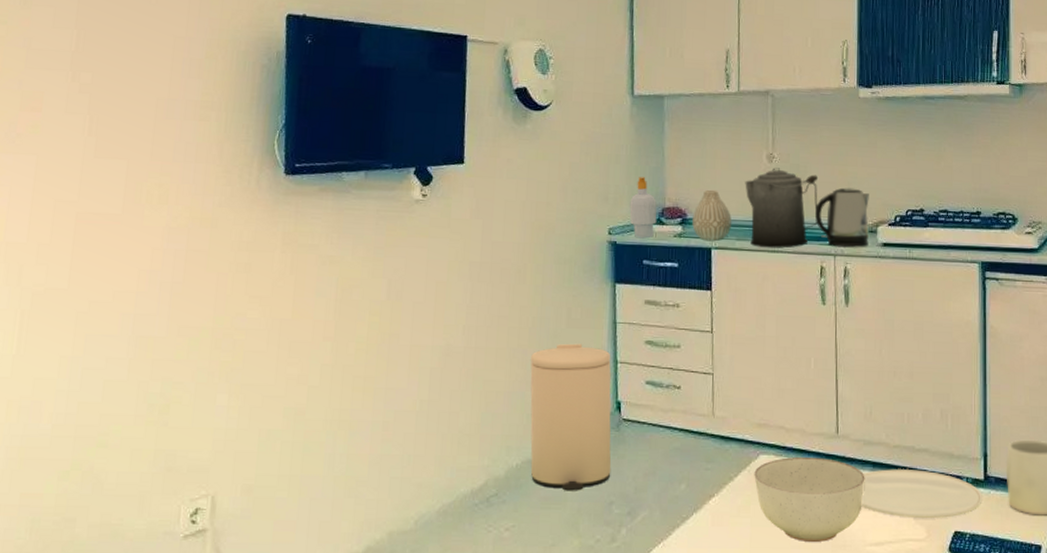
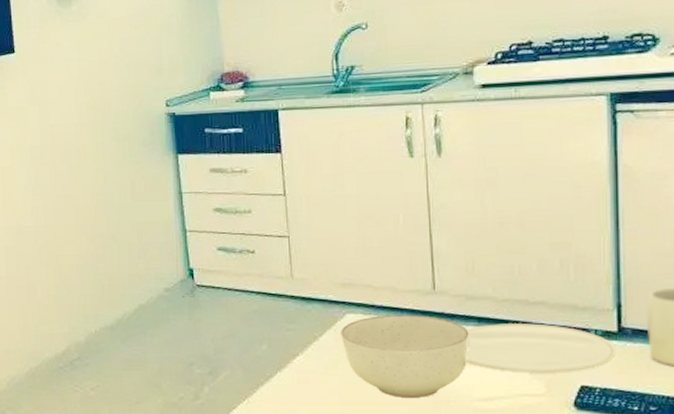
pedal bin: present [530,343,612,491] -> none [99,215,189,354]
soap bottle: present [629,177,657,239] -> none [186,44,216,107]
vase: present [692,189,733,242] -> none [255,48,300,103]
cooking pot: present [745,167,819,249] -> none [311,16,400,104]
kettle: present [814,187,869,249] -> none [395,27,463,95]

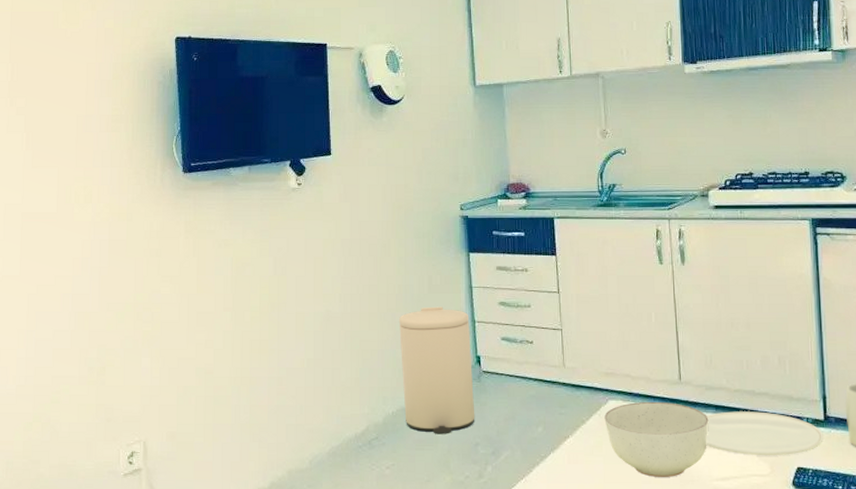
pedal bin: none [99,215,189,354] -> present [399,306,475,434]

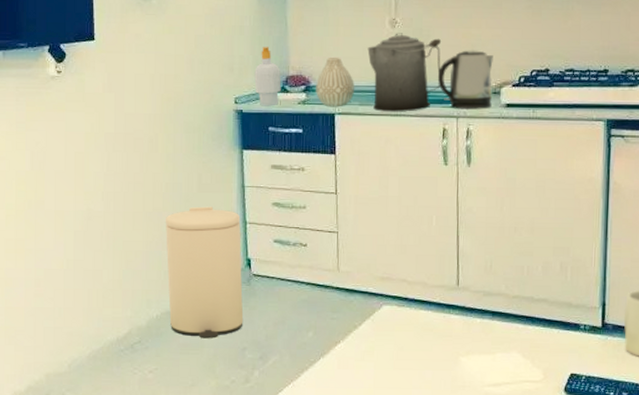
soap bottle: none [478,158,503,212] -> present [254,47,281,107]
vase: none [535,165,572,212] -> present [316,57,355,107]
cooking pot: none [581,142,651,215] -> present [367,33,442,112]
bowl: present [604,401,709,477] -> none [377,307,485,383]
kettle: none [648,157,701,213] -> present [437,50,493,111]
plate: present [706,411,823,456] -> none [480,317,599,363]

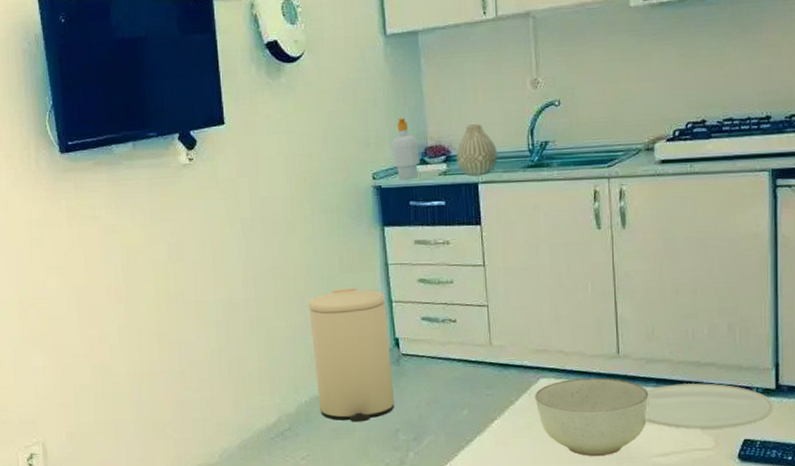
cooking pot: present [367,33,442,112] -> none [509,93,589,178]
bowl: none [377,307,485,383] -> present [535,377,649,456]
kettle: present [437,50,493,111] -> none [585,105,645,170]
plate: none [480,317,599,363] -> present [645,383,774,430]

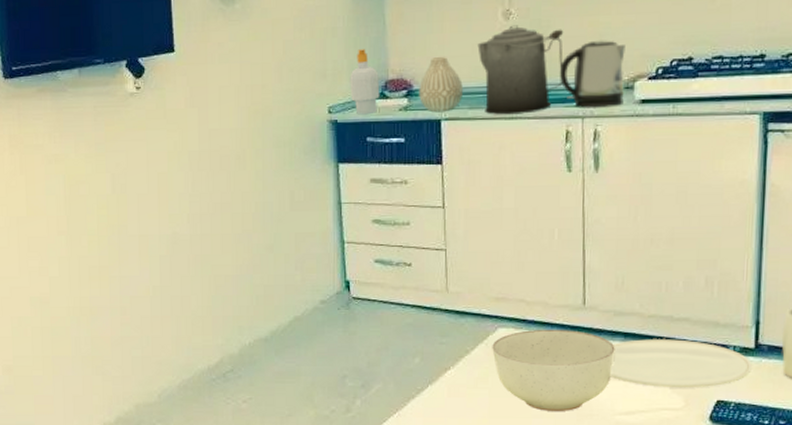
pedal bin: present [309,287,395,422] -> none [256,226,343,366]
cooking pot: none [509,93,589,178] -> present [477,25,564,115]
kettle: none [585,105,645,170] -> present [559,40,625,109]

